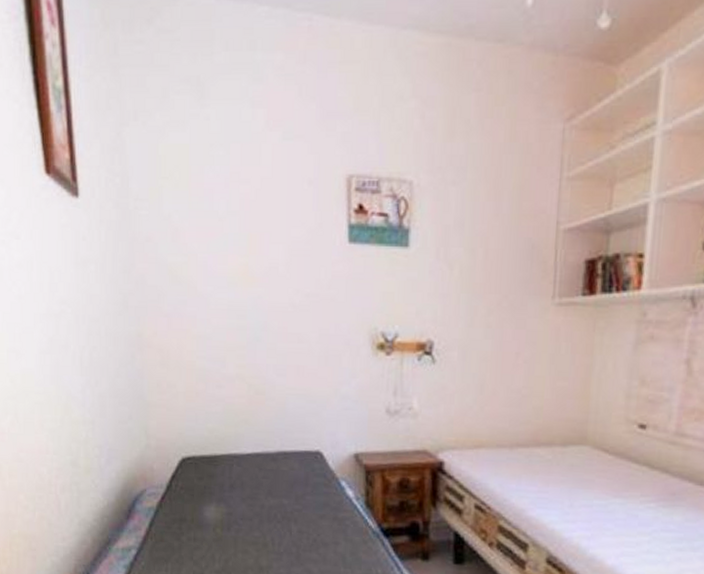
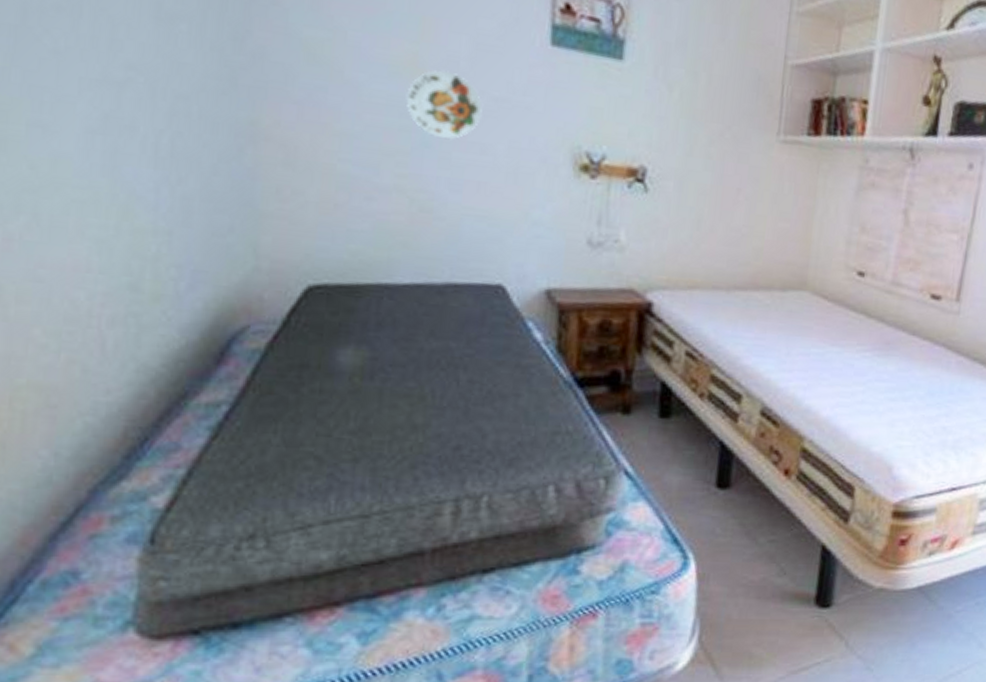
decorative plate: none [241,276,298,333] -> present [406,70,482,140]

